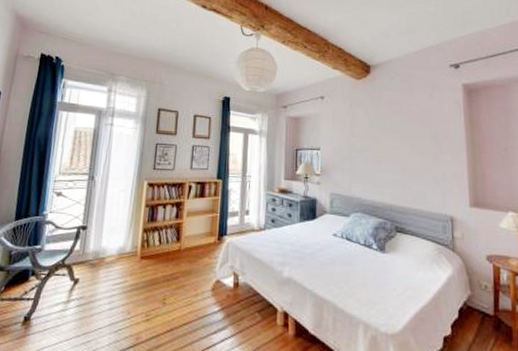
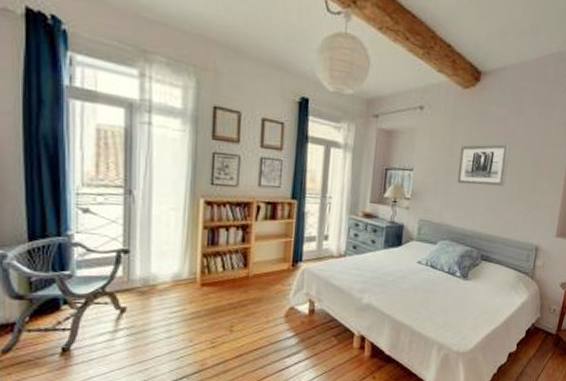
wall art: none [361,122,407,160] -> present [457,143,510,186]

